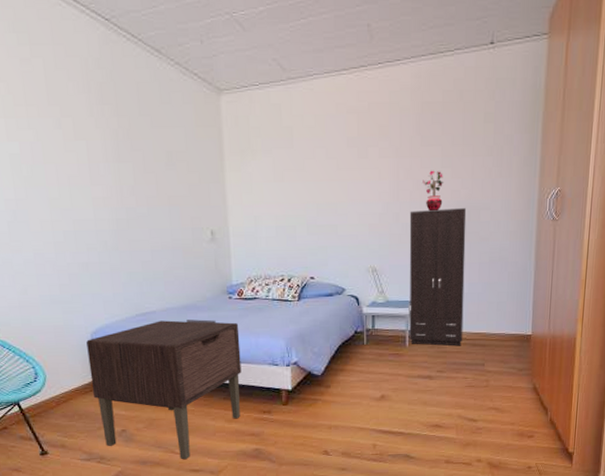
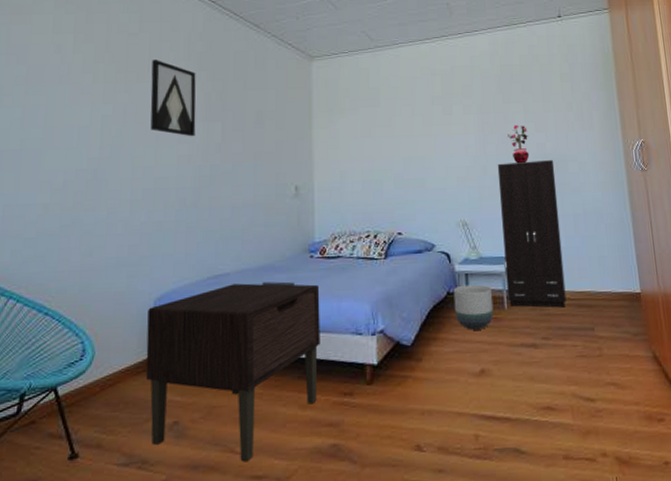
wall art: none [50,90,107,179] -> present [150,59,196,137]
planter: none [360,325,396,364] -> present [453,284,494,330]

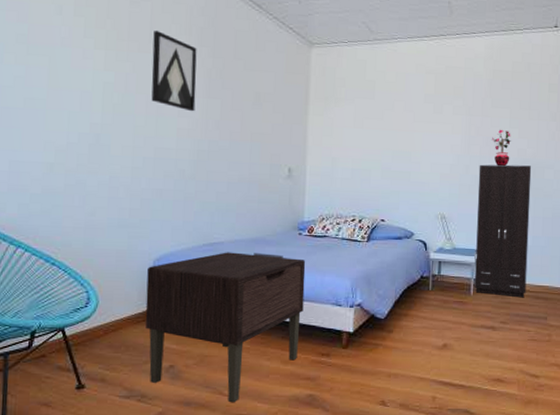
planter: present [453,284,494,330] -> none [425,271,462,310]

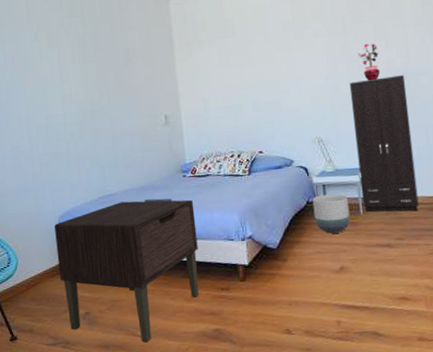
wall art: present [151,30,197,112] -> none [30,10,75,78]
planter: none [425,271,462,310] -> present [312,193,351,234]

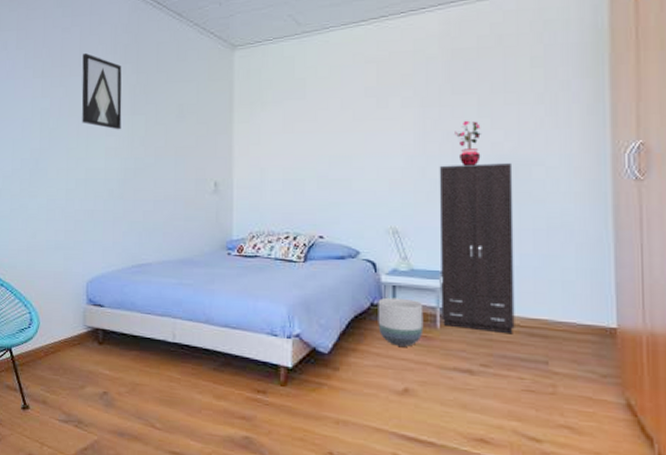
wall art: none [30,10,75,78] -> present [81,52,122,130]
nightstand: present [54,198,199,343] -> none [80,274,236,438]

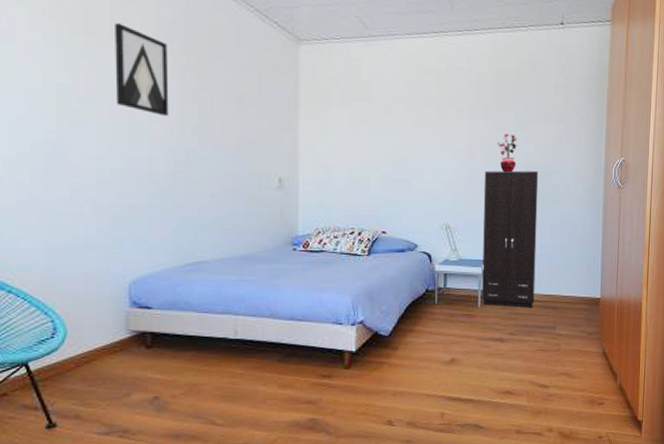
planter: present [378,297,424,347] -> none [431,284,468,324]

